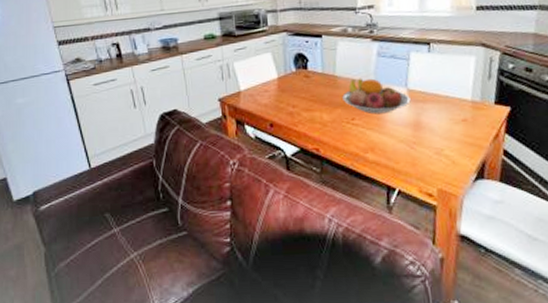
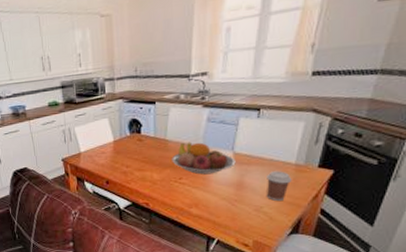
coffee cup: none [444,108,471,142] -> present [267,171,292,201]

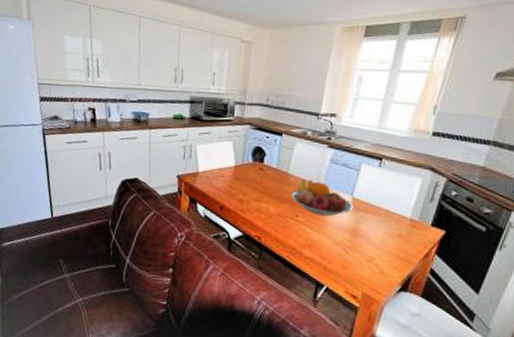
coffee cup: present [267,171,292,201] -> none [380,222,406,254]

